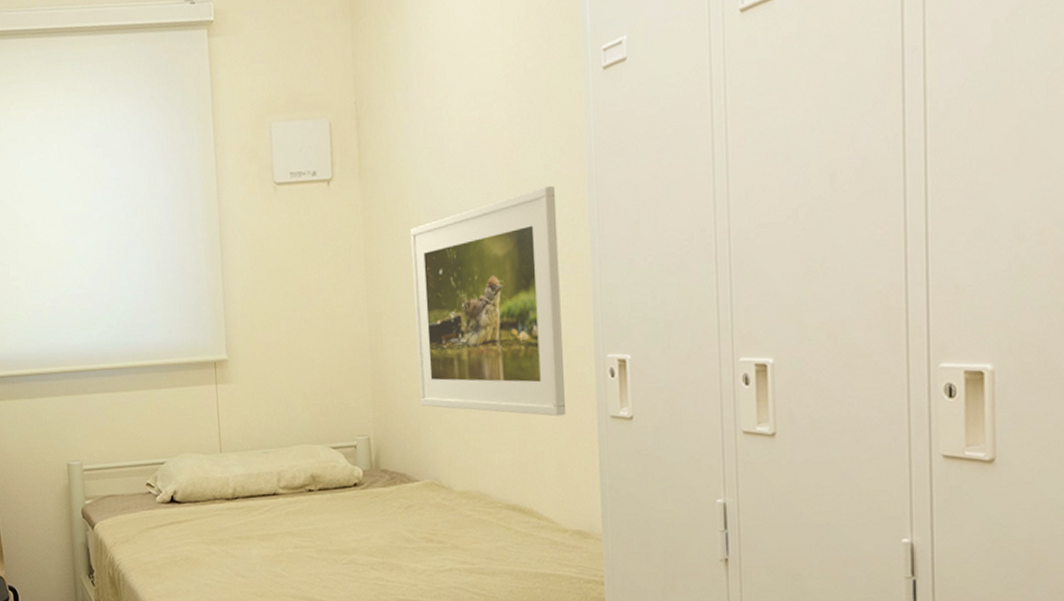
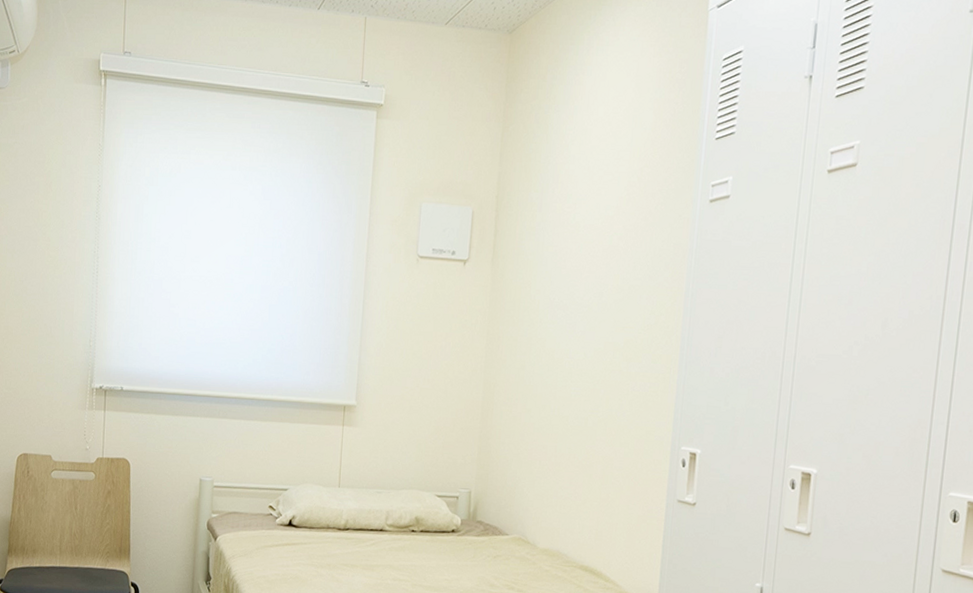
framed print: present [410,185,567,417] -> none [518,294,657,495]

